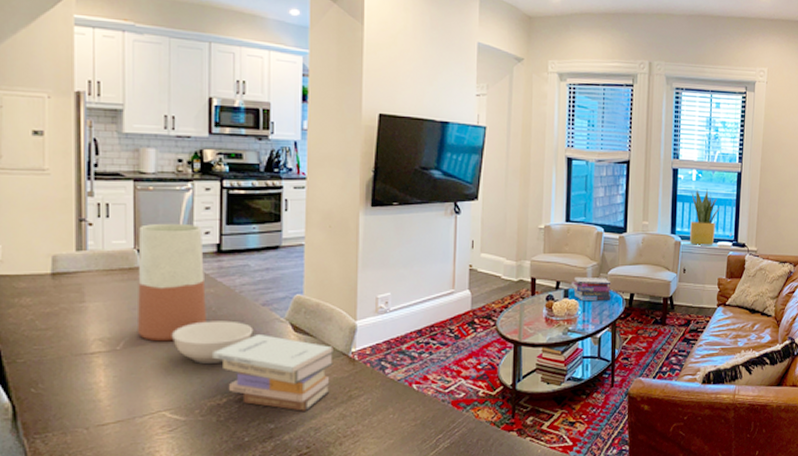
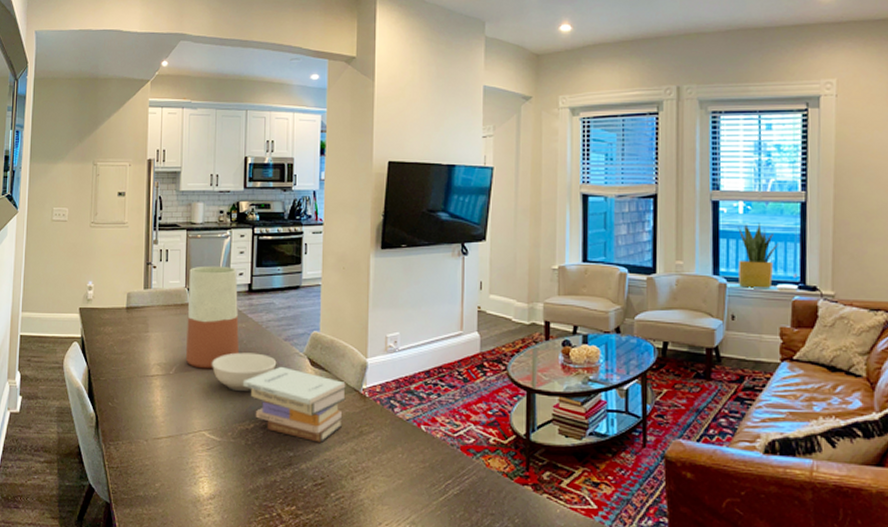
books: present [571,276,611,302] -> none [590,321,640,350]

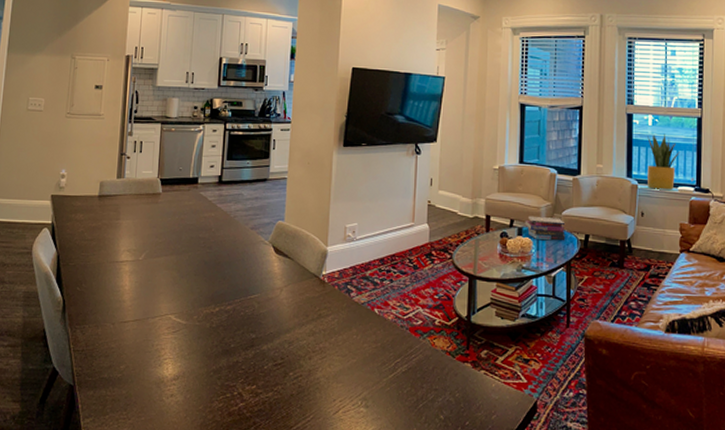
vase: present [186,266,239,369] -> none [156,157,209,256]
bowl: present [211,352,277,391] -> none [180,240,243,277]
books: present [242,366,346,443] -> none [209,253,307,325]
books: none [590,321,640,350] -> present [525,215,566,241]

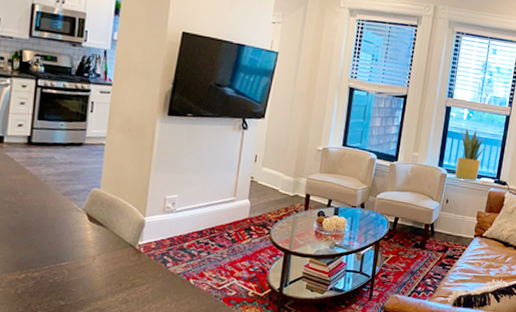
books: present [525,215,566,241] -> none [341,197,379,223]

